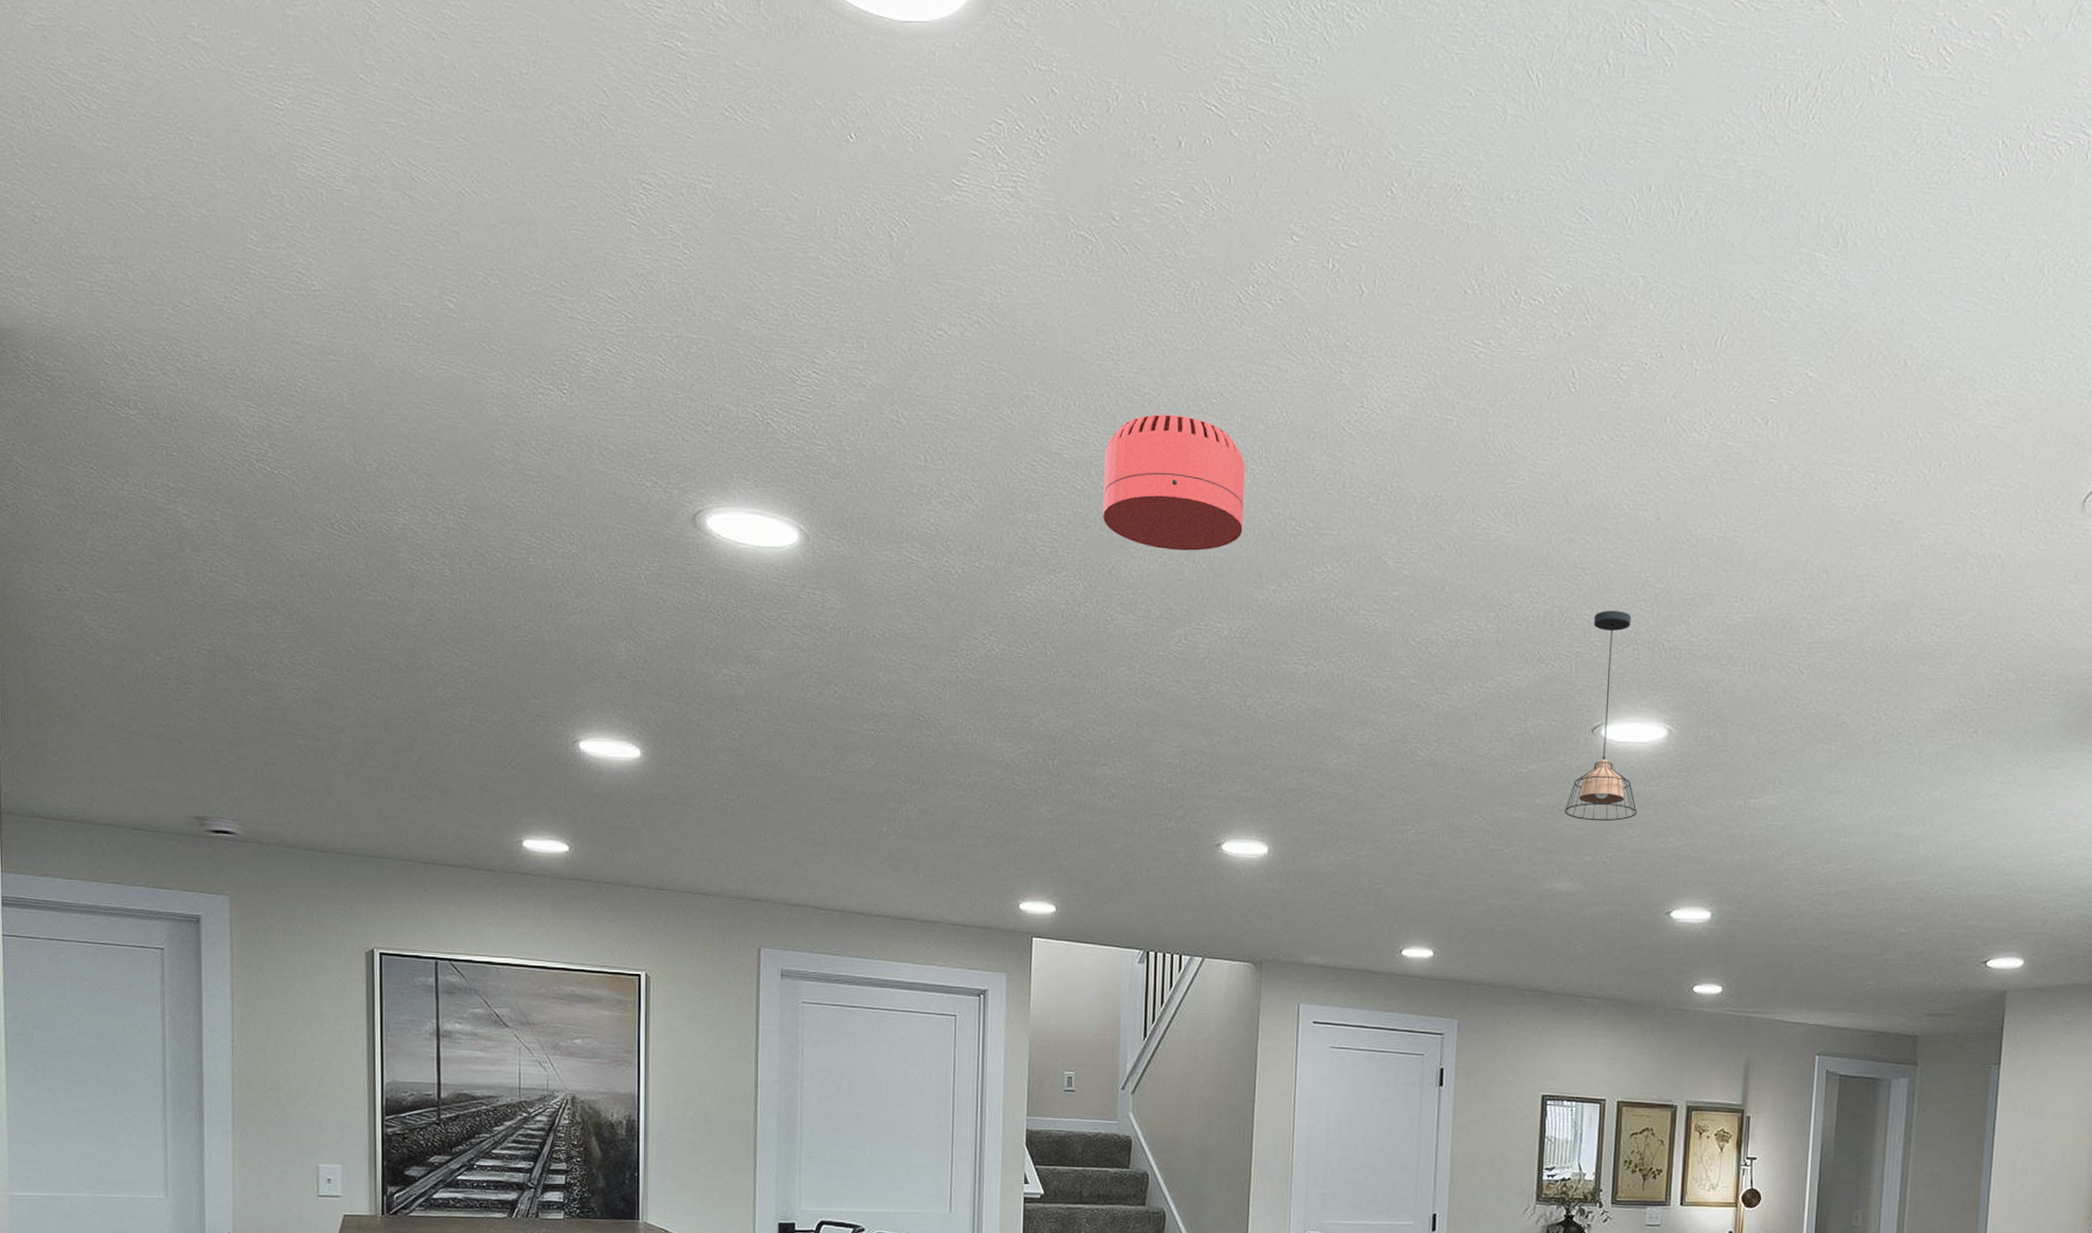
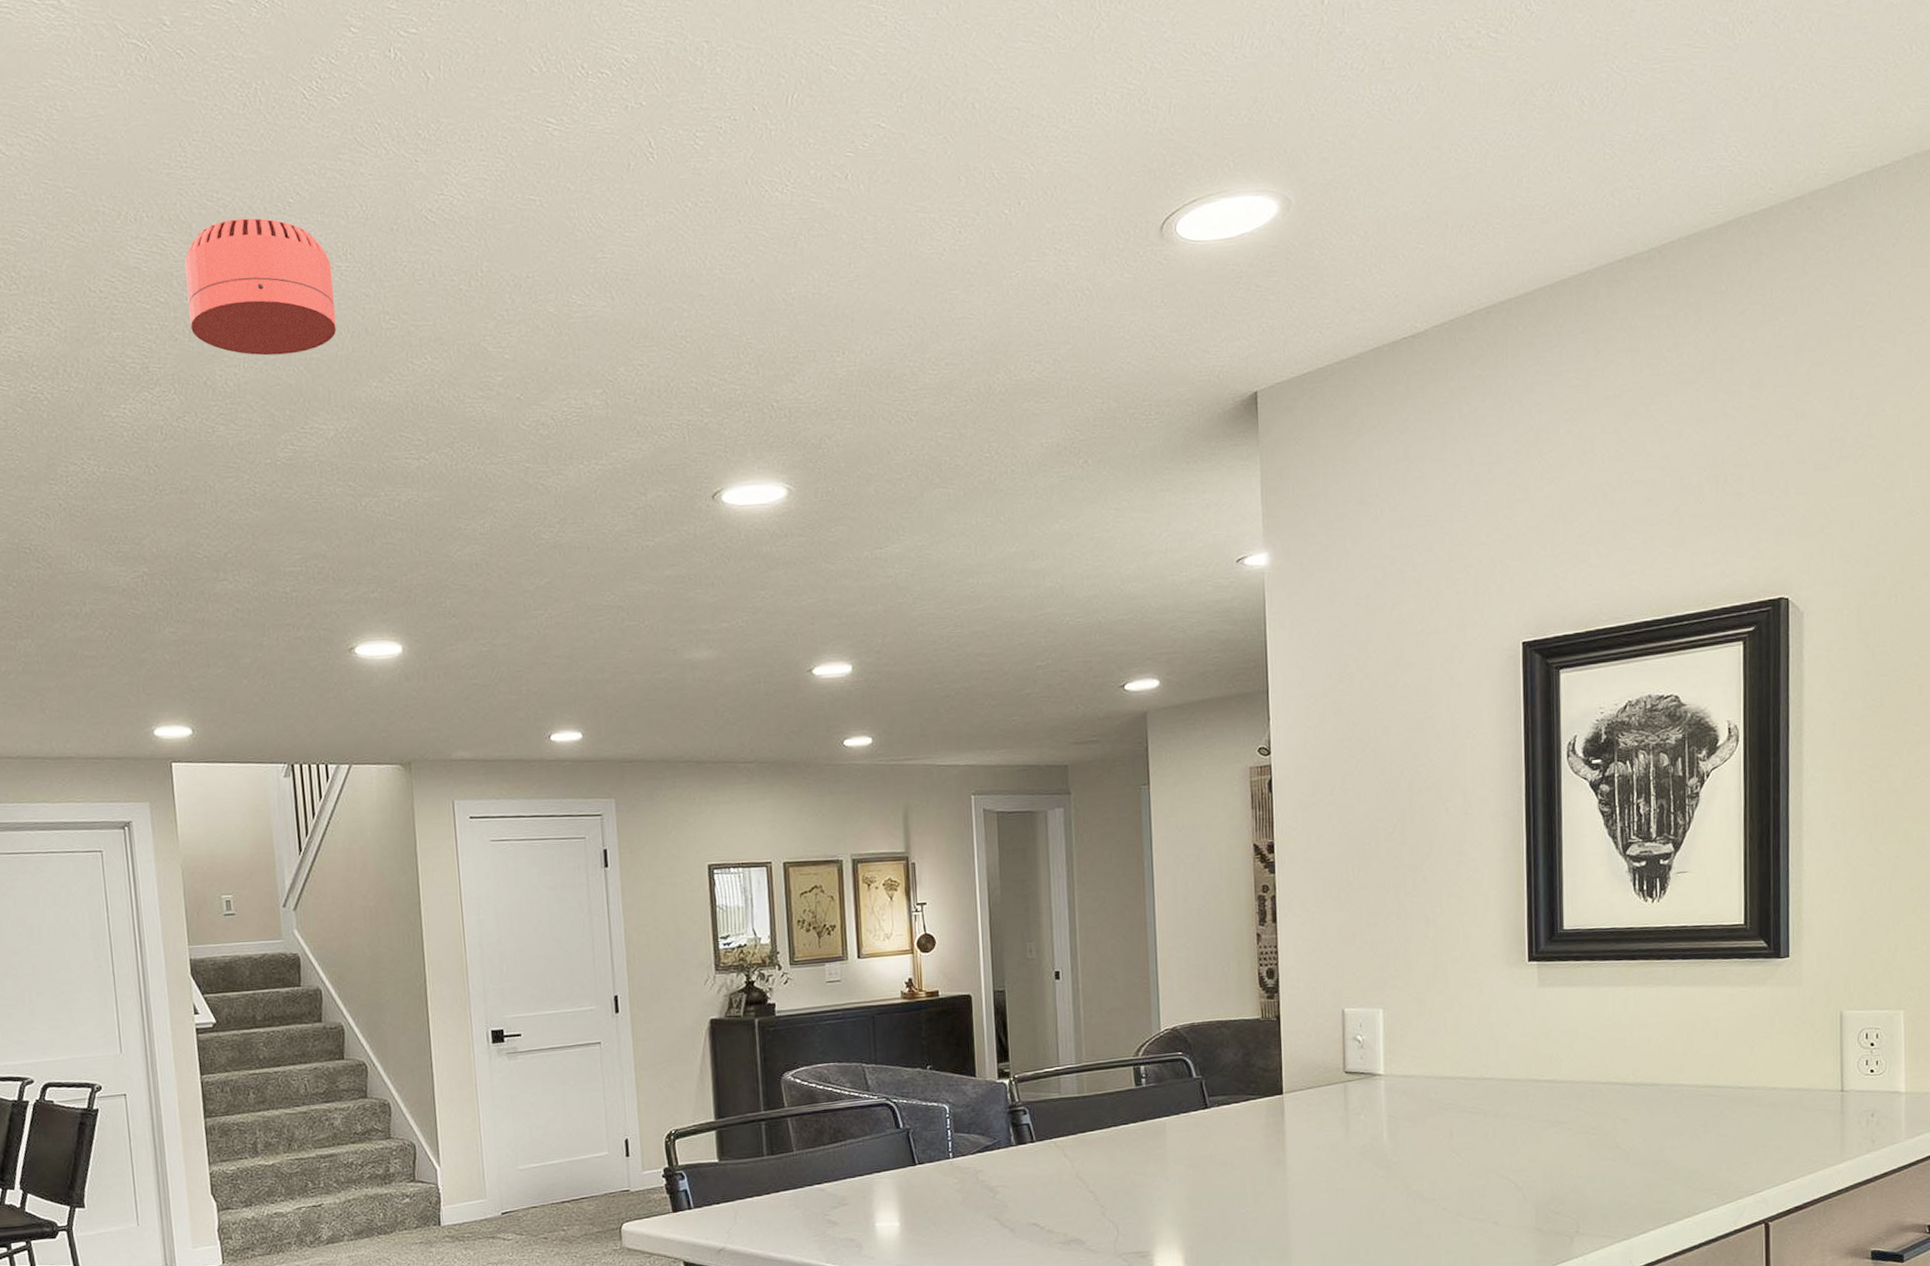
pendant light: present [1565,610,1637,822] -> none [695,375,767,587]

